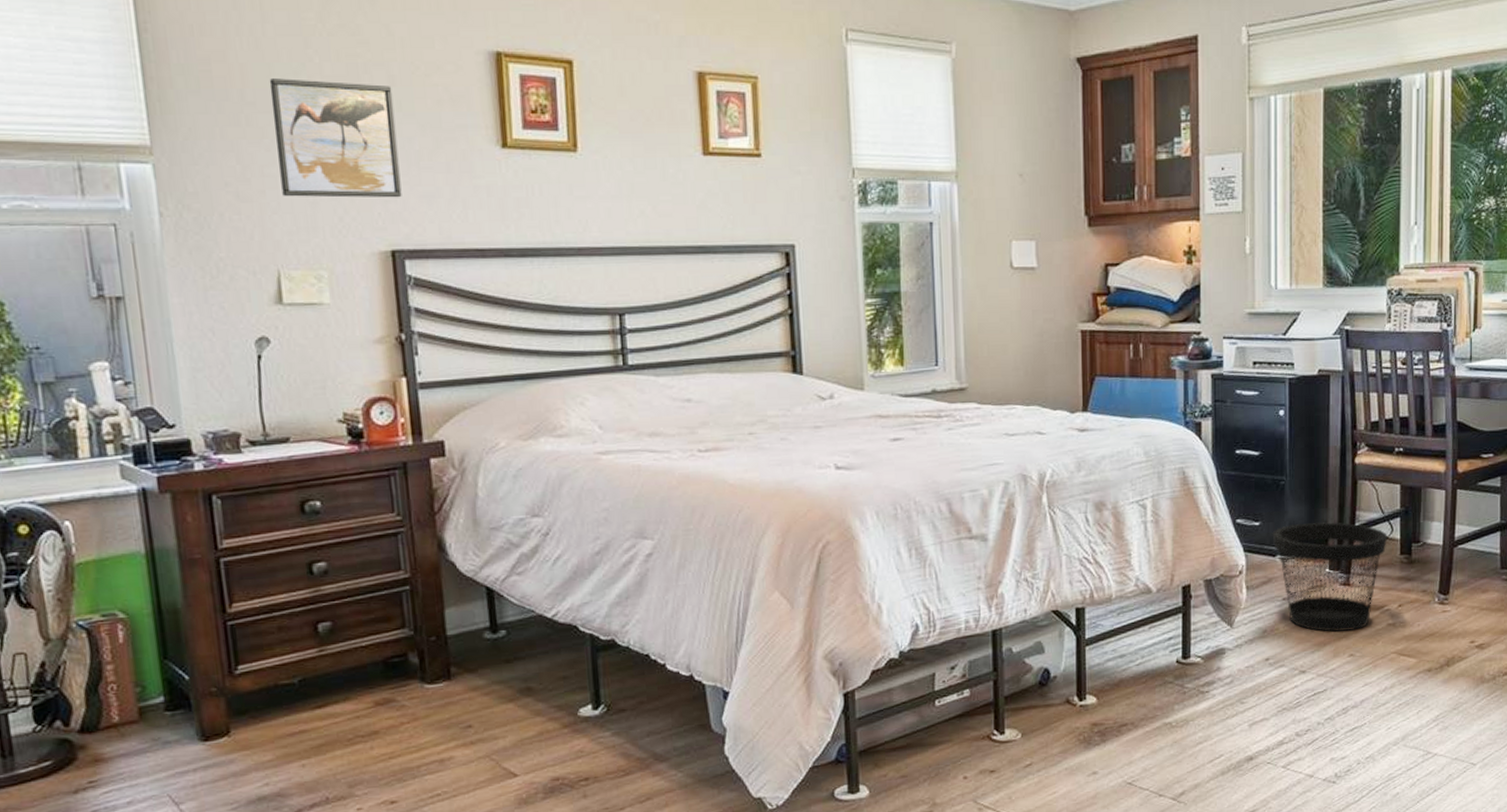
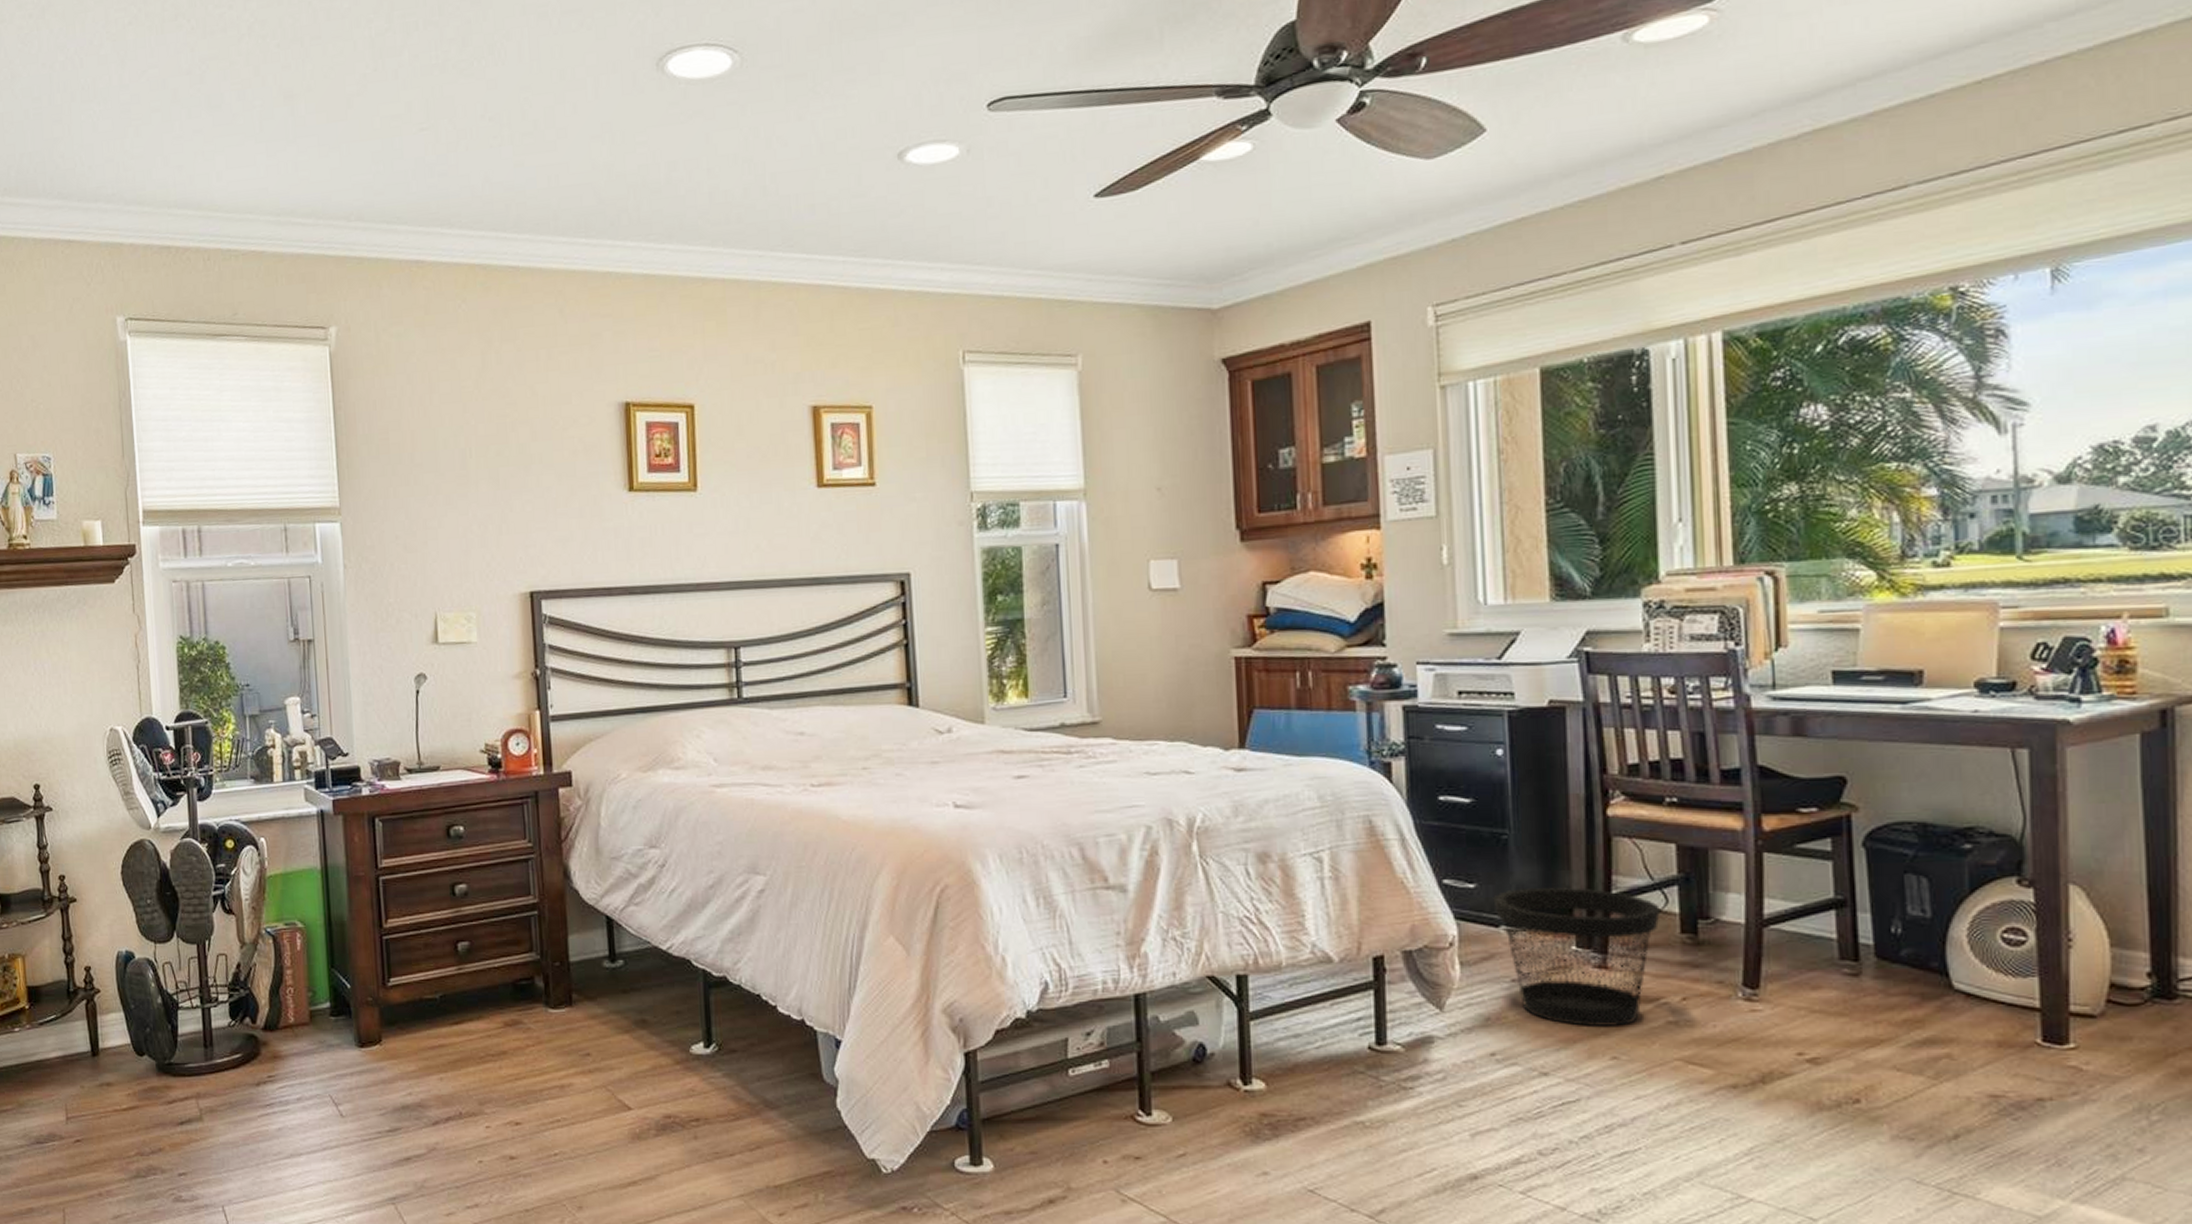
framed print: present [269,78,402,198] -> none [434,440,540,546]

